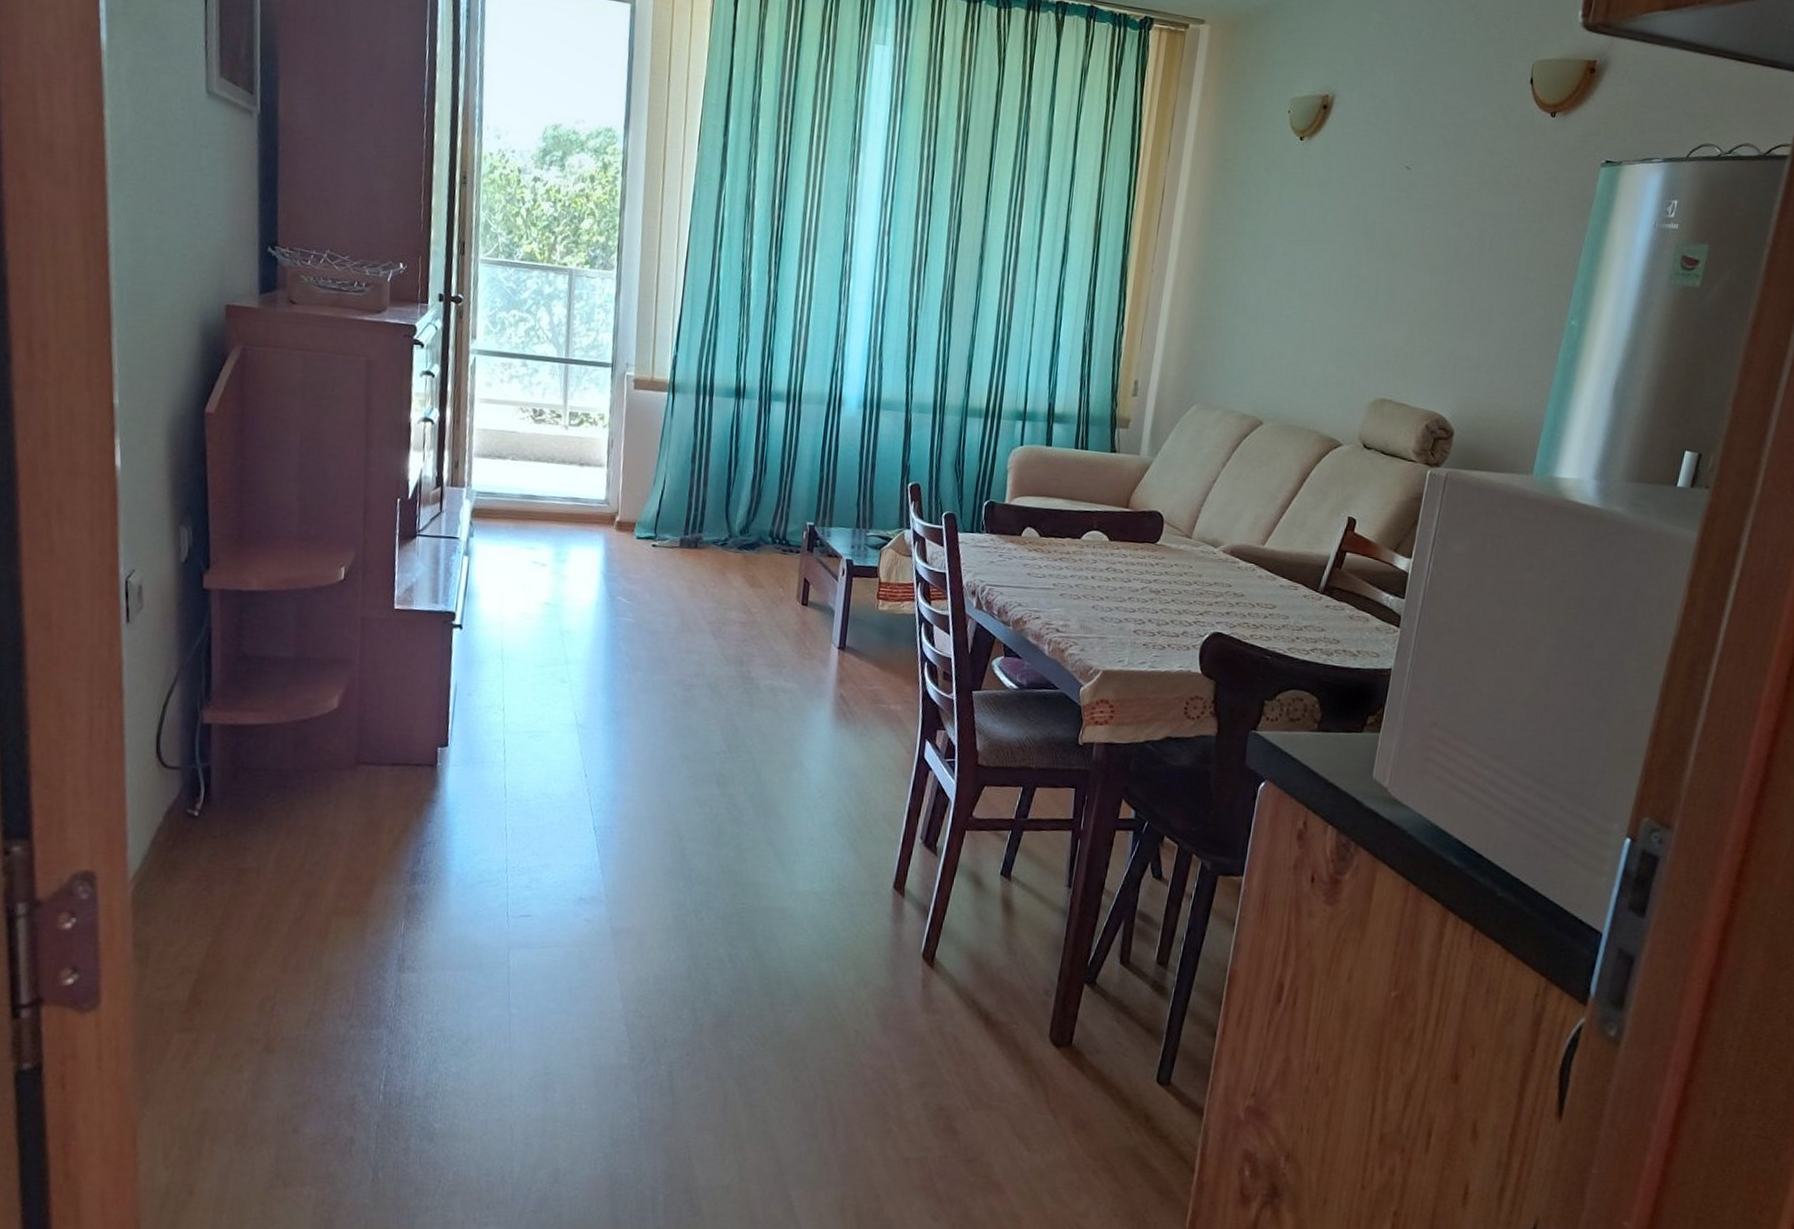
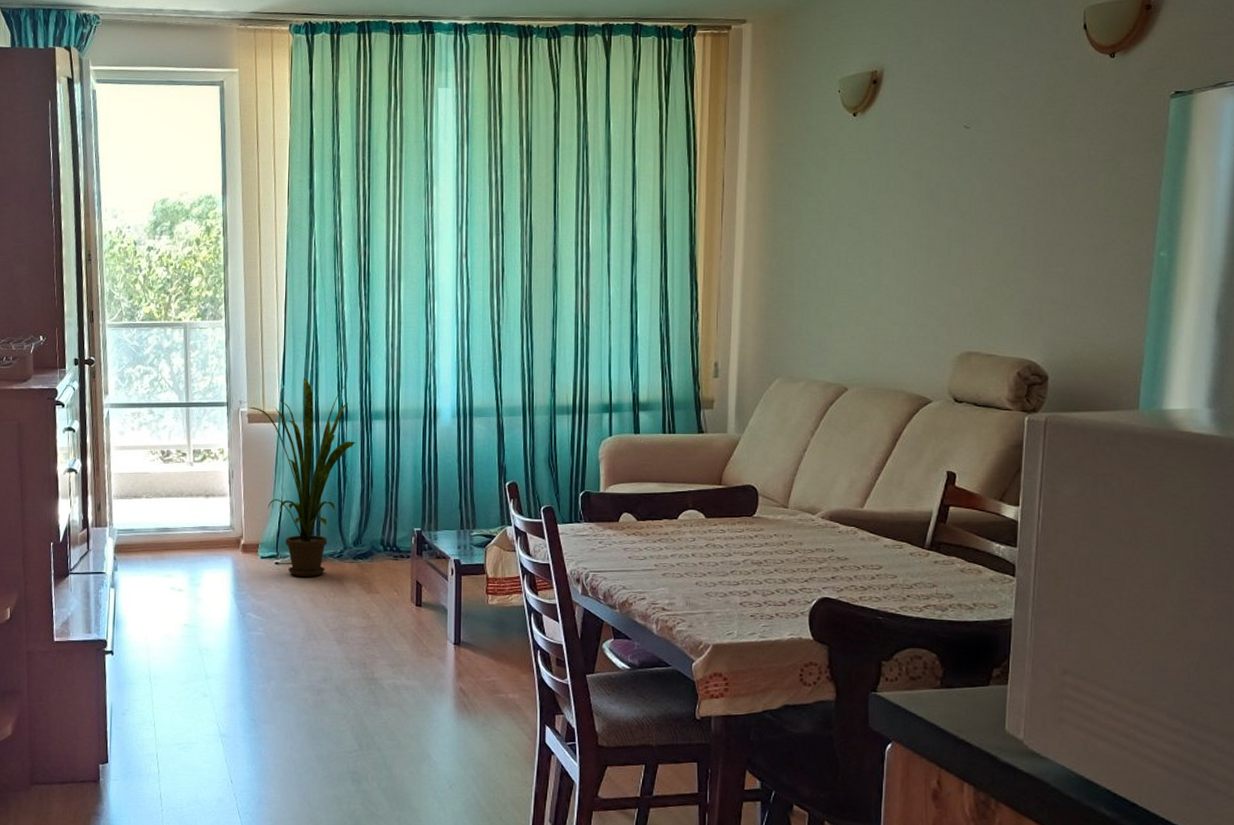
house plant: none [636,346,752,564] -> present [249,377,356,577]

